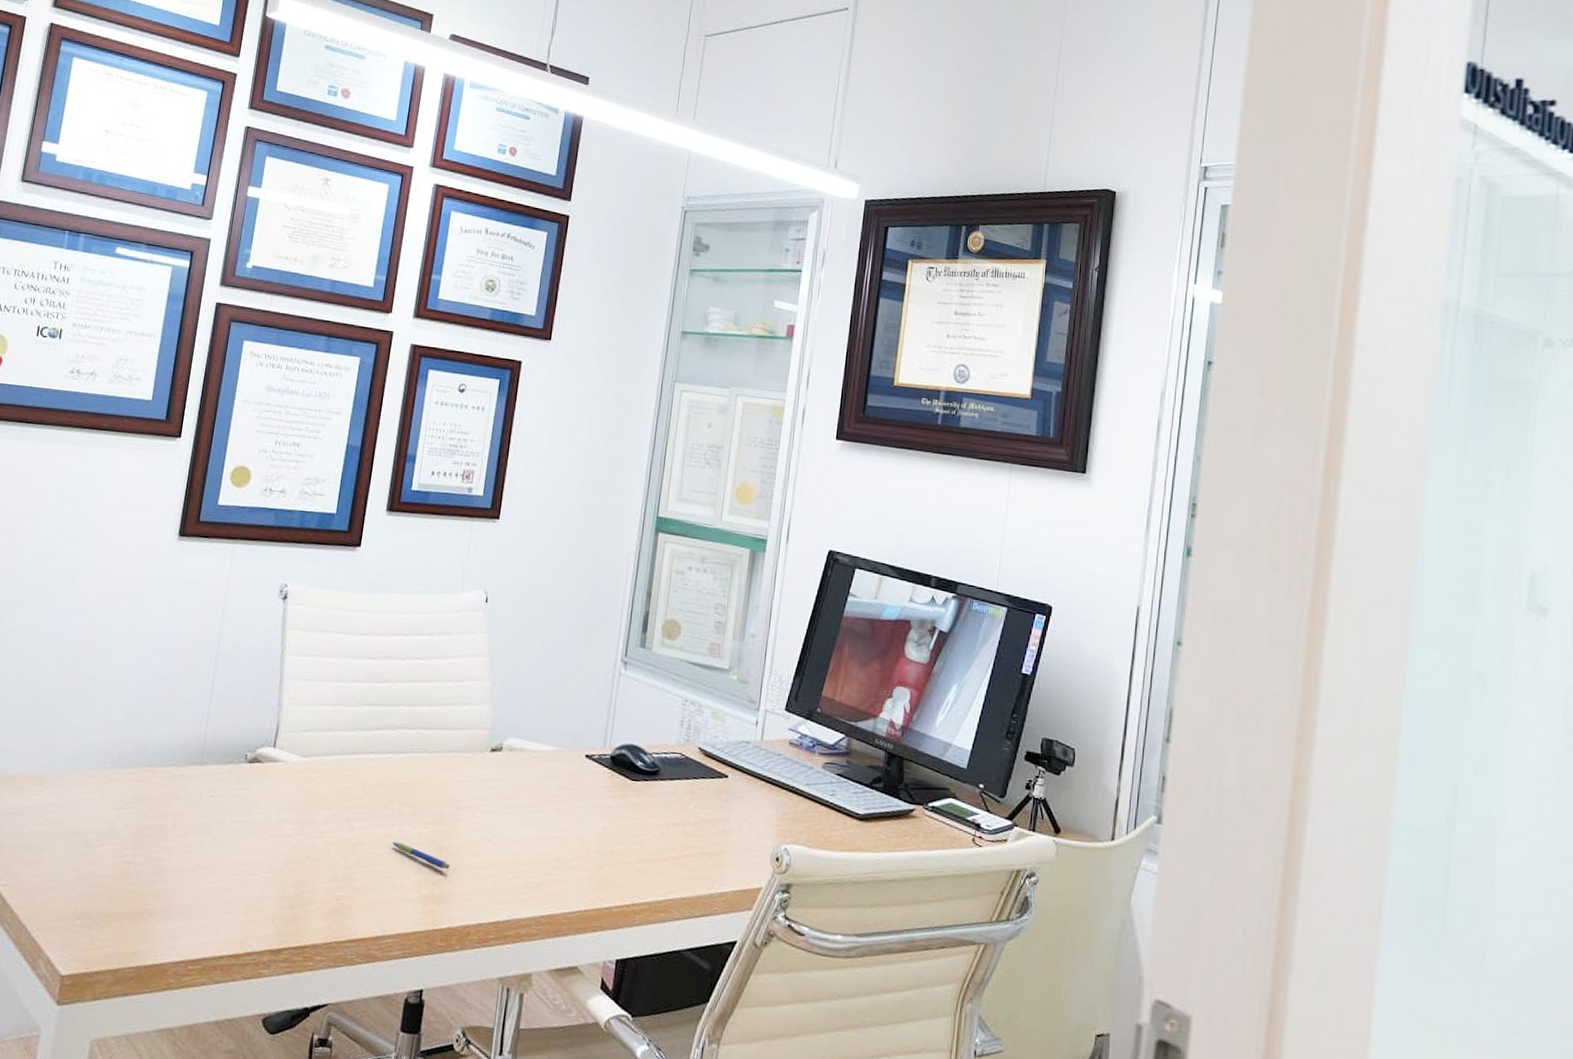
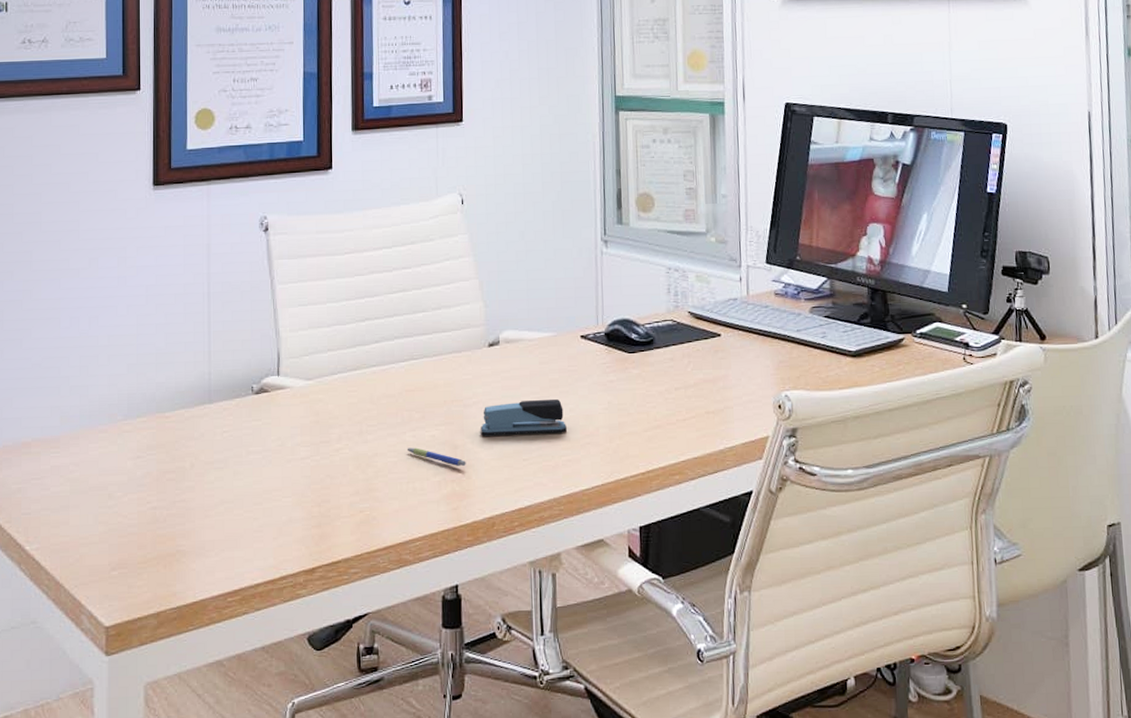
stapler: none [469,811,557,851] -> present [481,399,567,436]

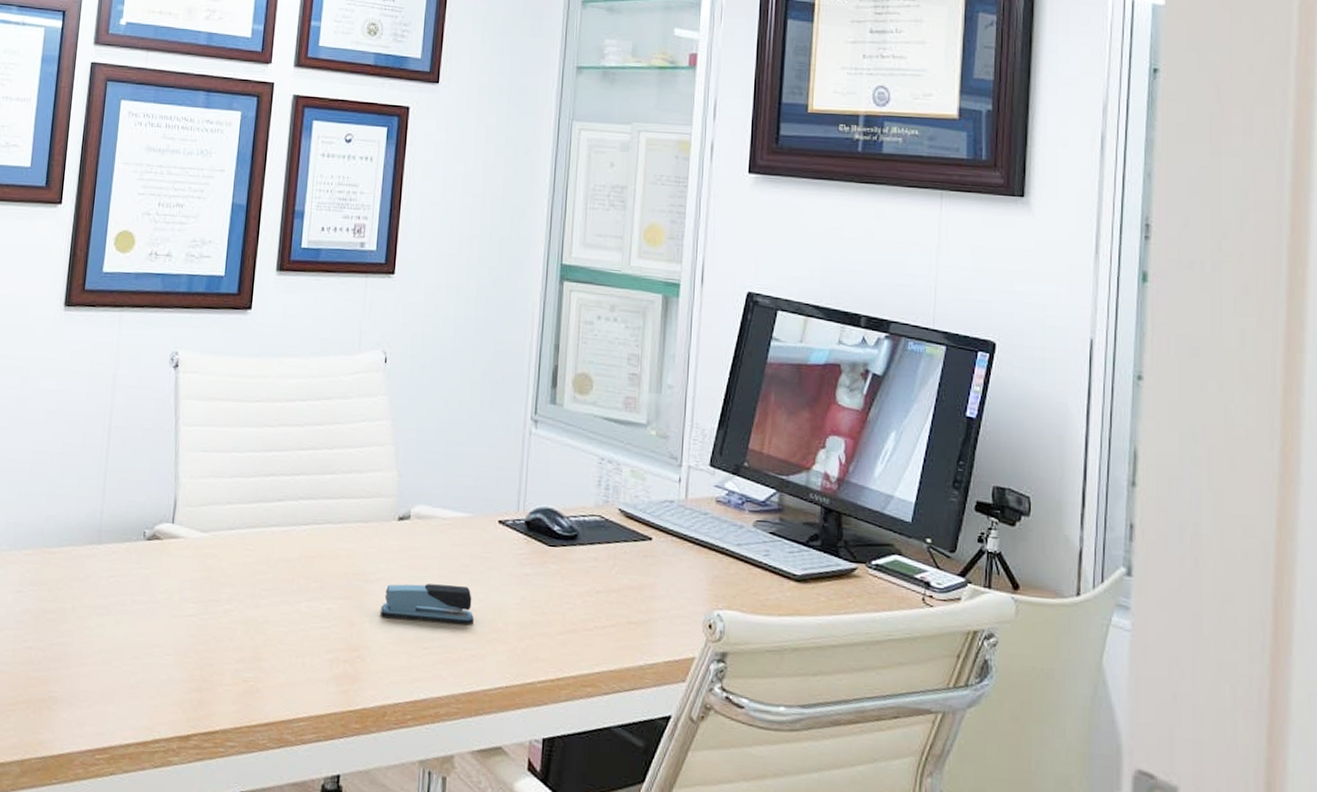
pen: present [407,447,466,466] -> none [300,619,362,646]

